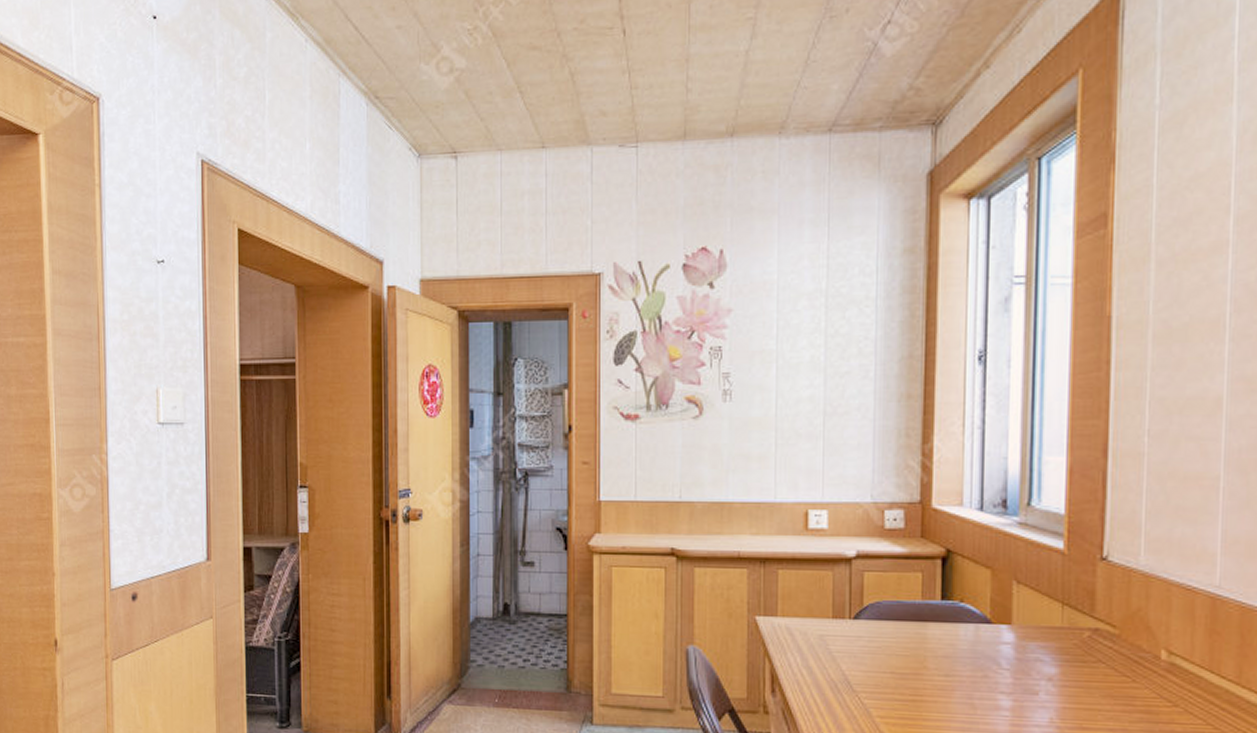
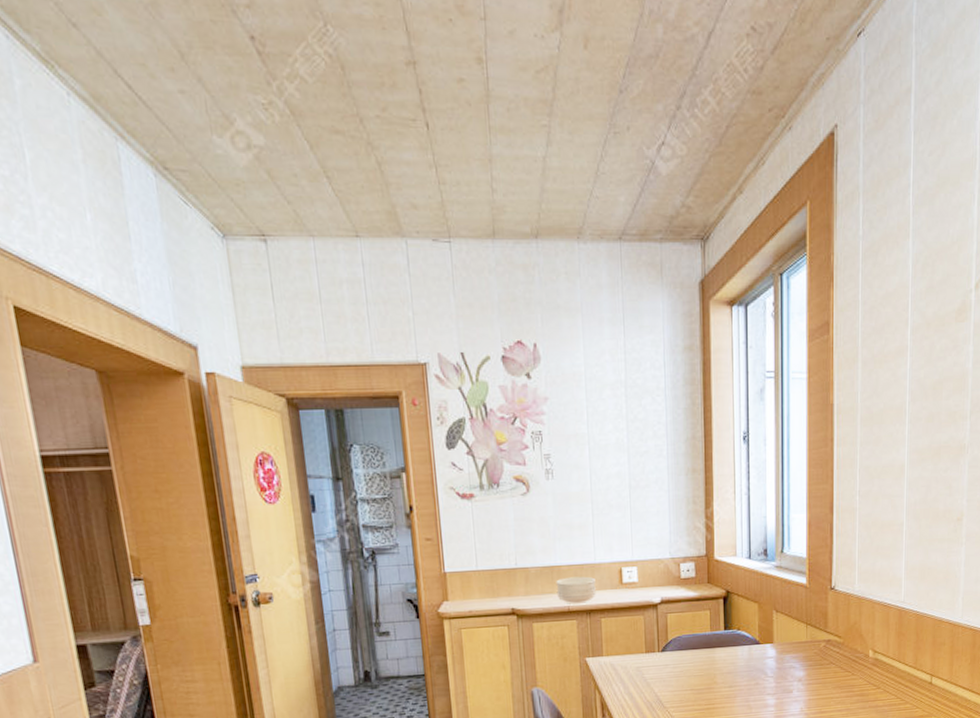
bowl: none [725,517,774,551] -> present [556,576,596,606]

